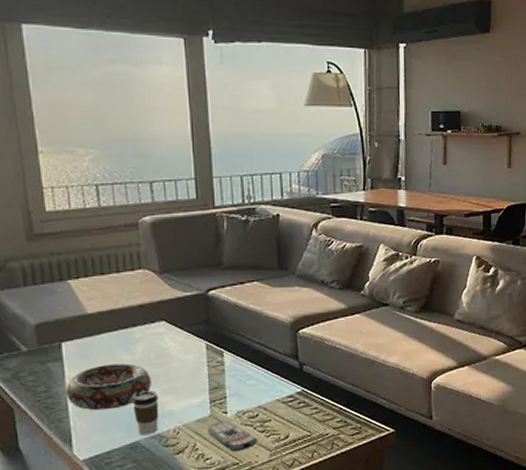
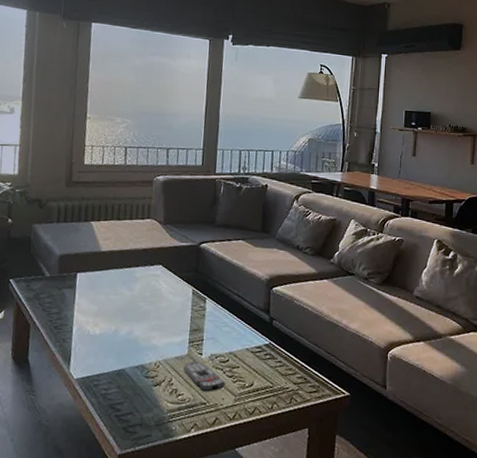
decorative bowl: present [65,363,151,411] -> none [73,296,143,337]
coffee cup: present [132,391,159,435] -> none [124,324,147,364]

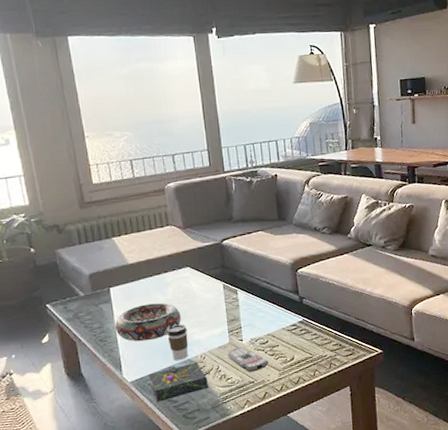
decorative bowl: none [73,296,143,337] -> present [114,302,181,342]
book: none [95,370,157,407] -> present [148,362,208,402]
coffee cup: none [124,324,147,364] -> present [166,324,189,360]

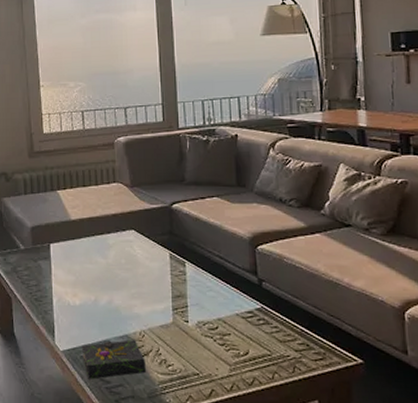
decorative bowl: present [114,302,181,342] -> none [51,266,121,307]
coffee cup: present [166,324,189,360] -> none [105,293,127,334]
remote control: present [228,346,269,373] -> none [170,329,217,362]

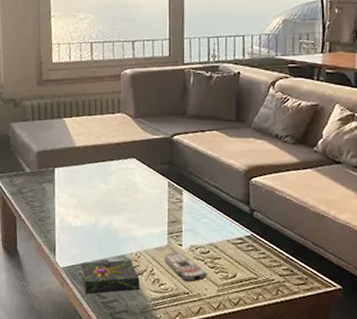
remote control: none [170,329,217,362] -> present [164,252,207,282]

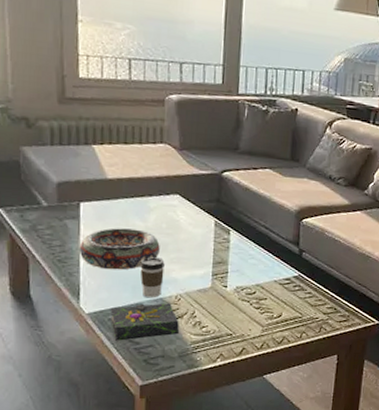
decorative bowl: none [54,190,121,229] -> present [79,228,160,270]
coffee cup: none [104,216,125,254] -> present [140,257,165,297]
remote control: present [164,252,207,282] -> none [207,293,252,324]

